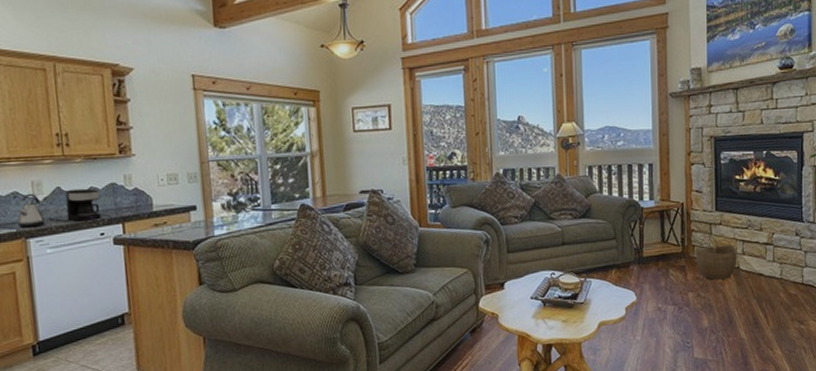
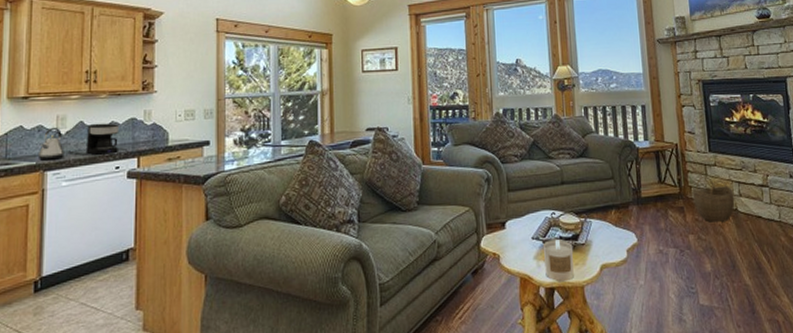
candle: none [541,299,573,339] -> present [542,239,574,282]

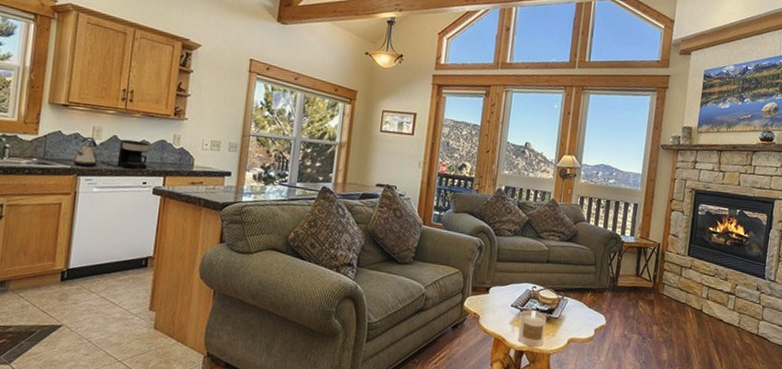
woven basket: present [692,176,735,222] -> none [663,276,703,319]

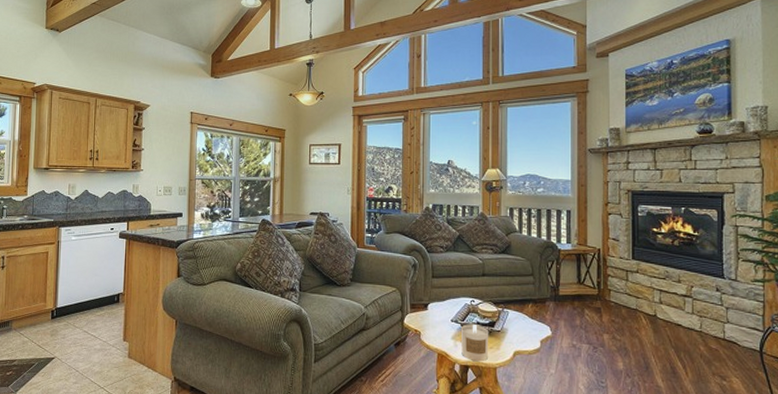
kettle: present [72,136,98,168] -> none [55,193,74,220]
coffee maker: present [100,139,156,172] -> none [76,192,121,219]

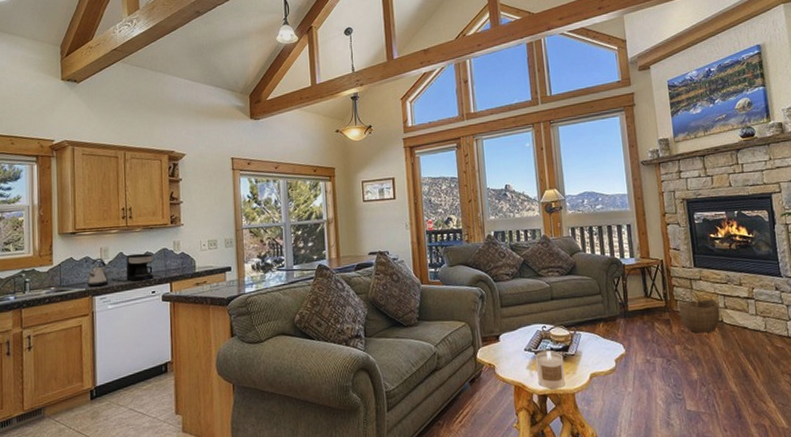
kettle: none [55,193,74,220] -> present [86,257,109,288]
coffee maker: none [76,192,121,219] -> present [111,253,162,283]
woven basket: none [611,282,654,326] -> present [678,290,721,333]

